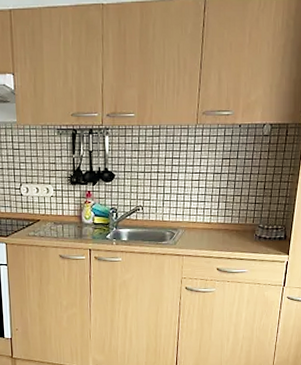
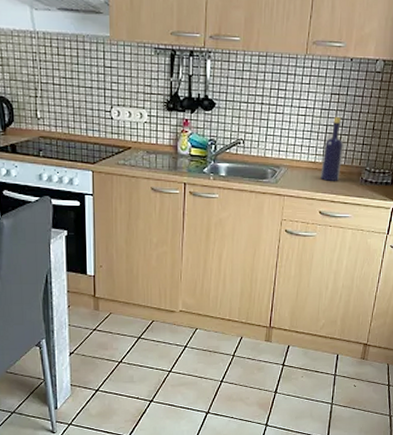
bottle: none [216,180,237,240] -> present [321,117,344,181]

